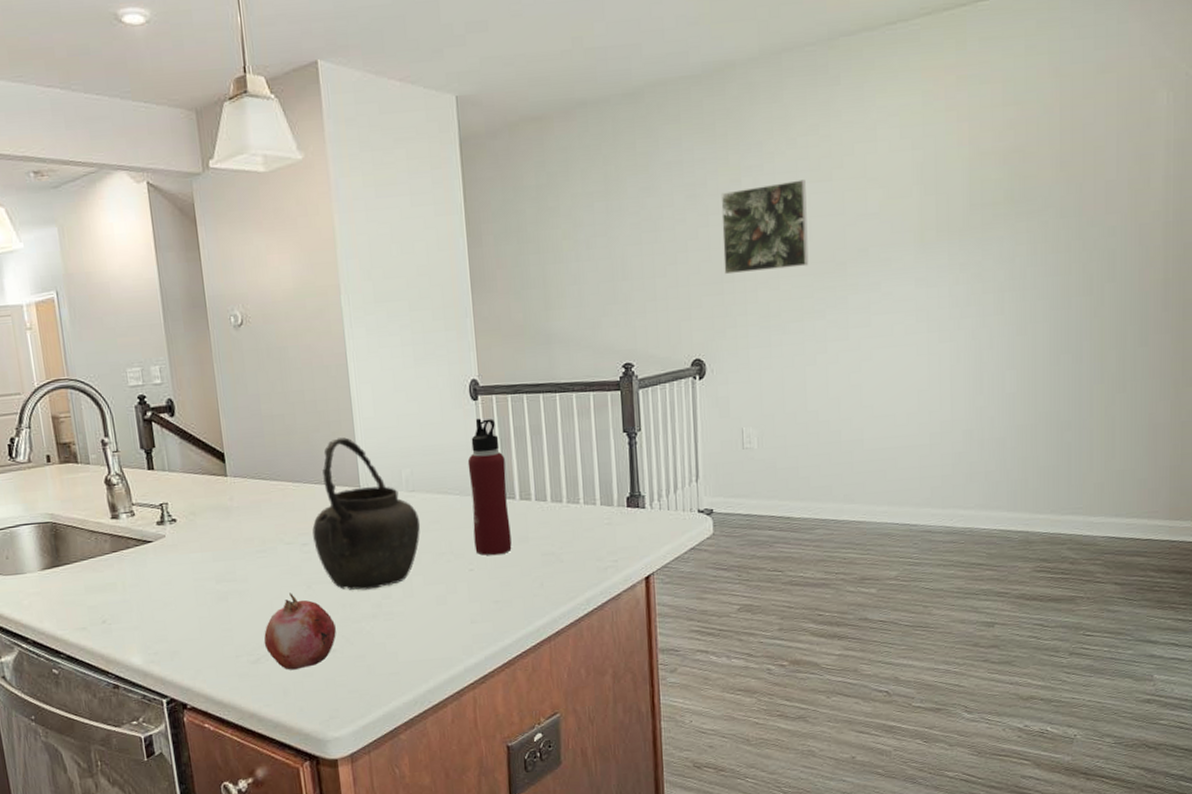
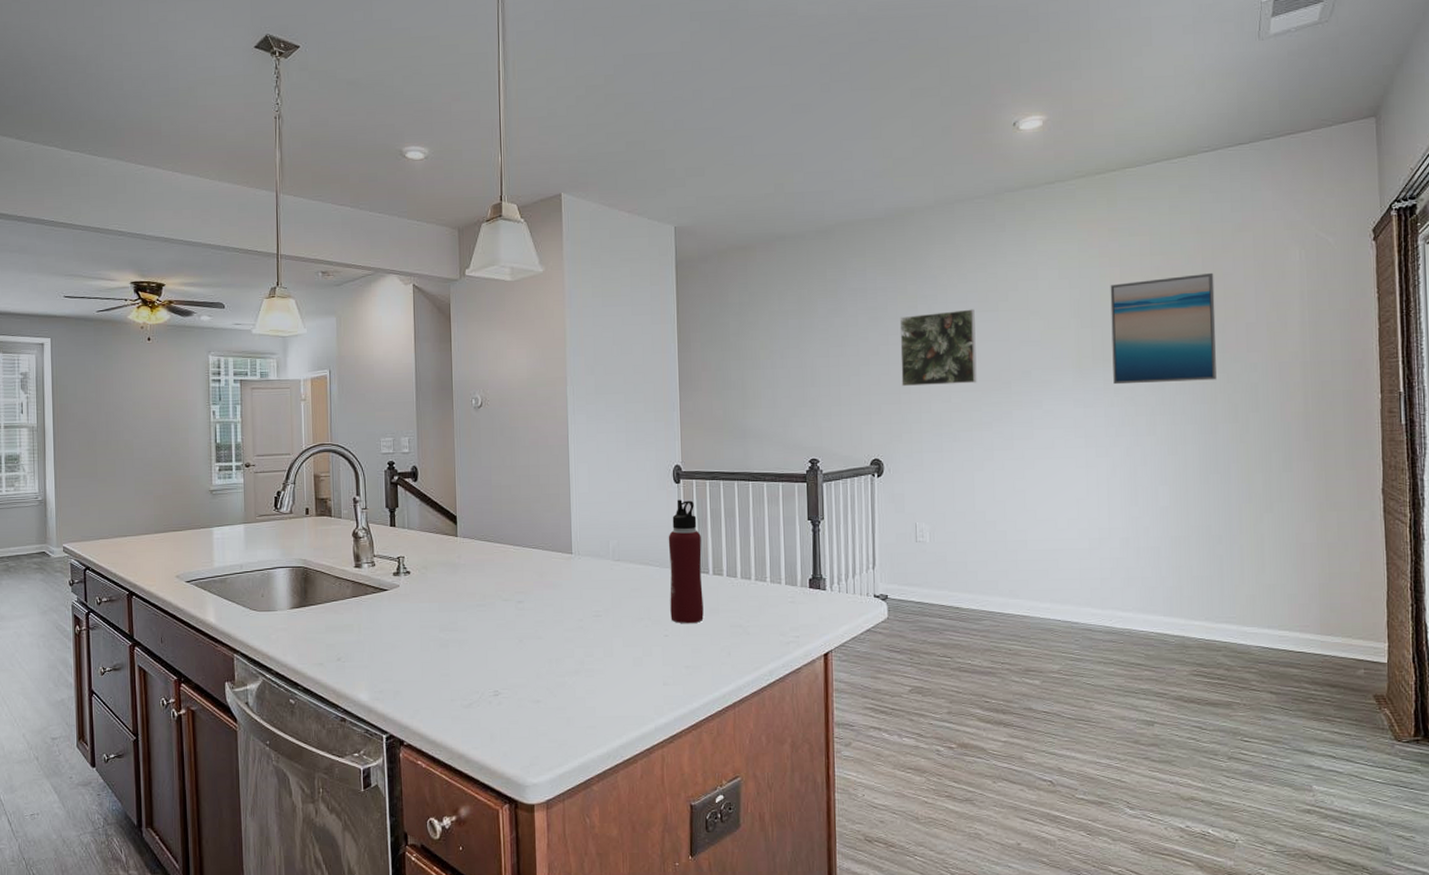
fruit: present [264,593,336,670] -> none [477,645,542,717]
kettle: present [312,437,421,590] -> none [527,509,623,647]
wall art: none [957,123,1073,259] -> present [1110,272,1217,385]

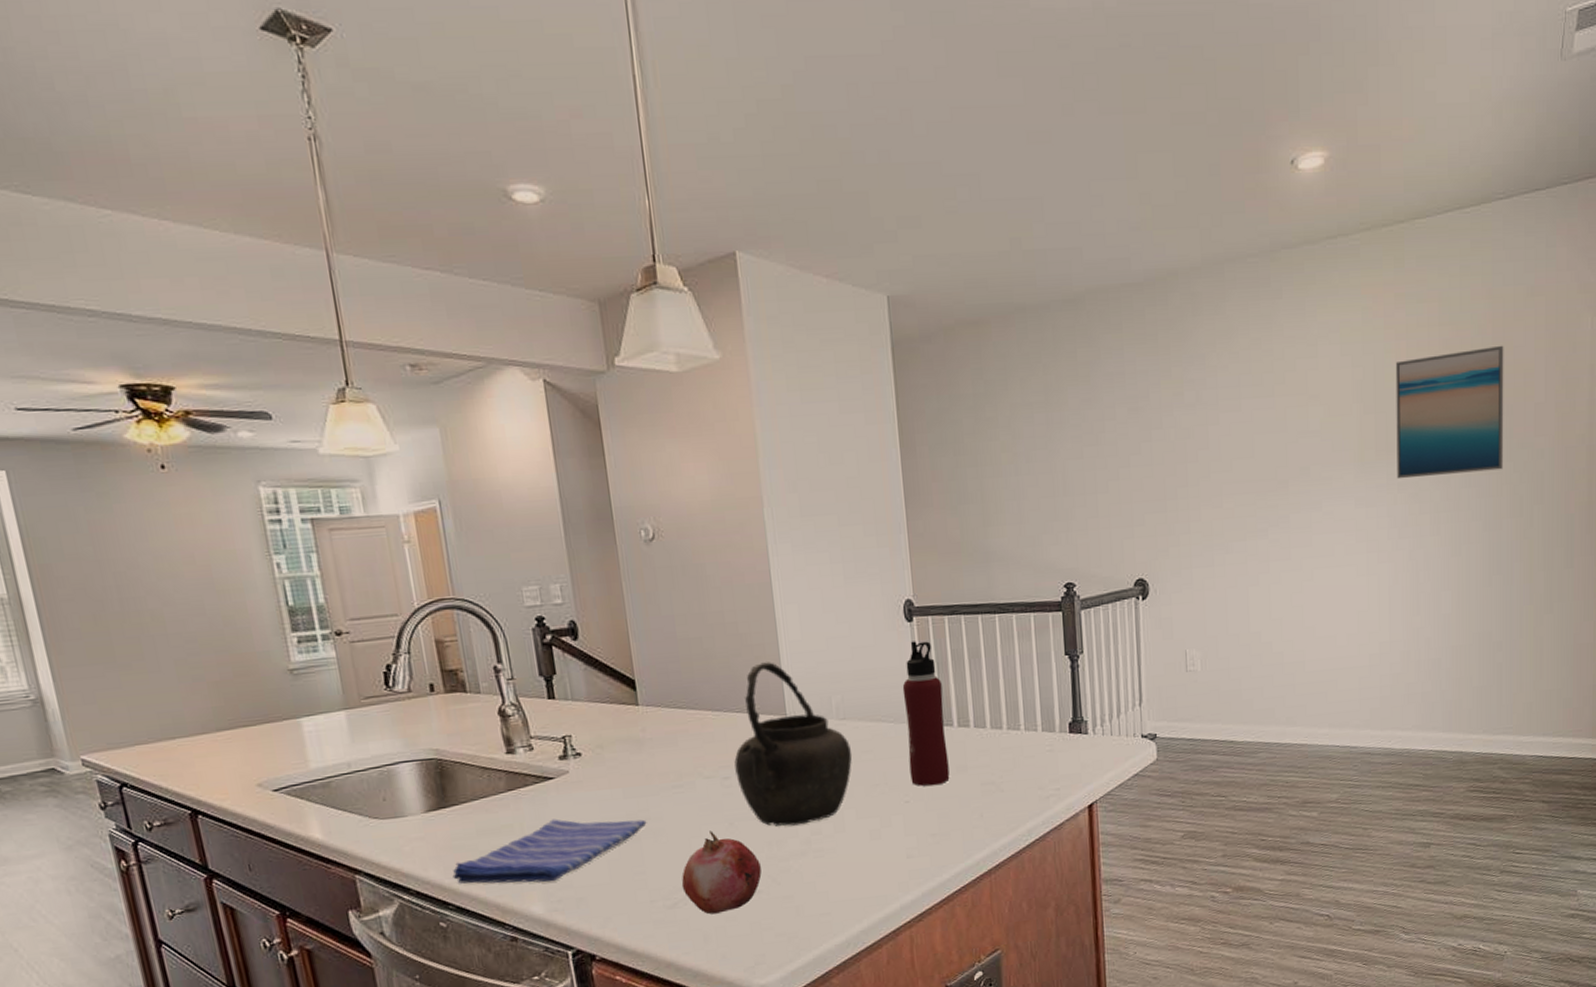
dish towel: none [304,623,455,675] -> present [452,819,647,884]
fruit: none [477,645,542,717] -> present [681,830,762,915]
kettle: none [527,509,623,647] -> present [734,662,853,826]
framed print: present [899,309,977,387] -> none [1163,395,1251,492]

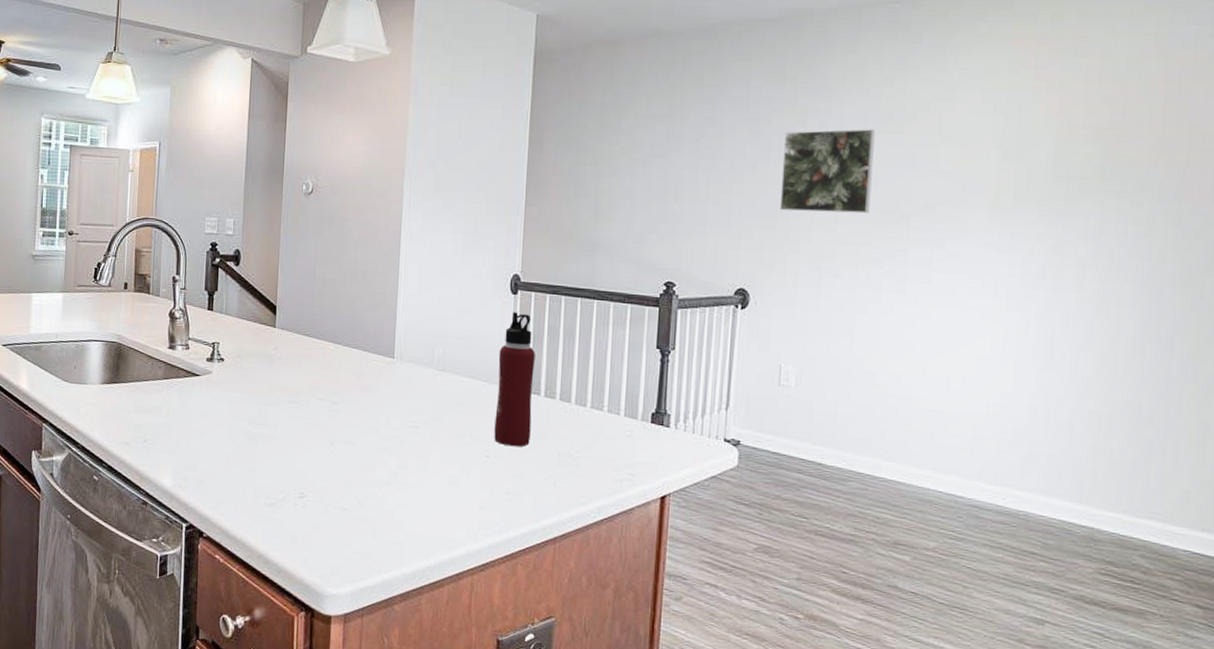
dish towel: present [452,819,647,884] -> none [110,409,264,462]
fruit: present [681,830,762,915] -> none [282,446,350,521]
kettle: present [734,662,853,826] -> none [343,309,445,458]
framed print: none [1163,395,1251,492] -> present [780,129,875,214]
wall art: present [1395,345,1504,479] -> none [1037,107,1179,235]

